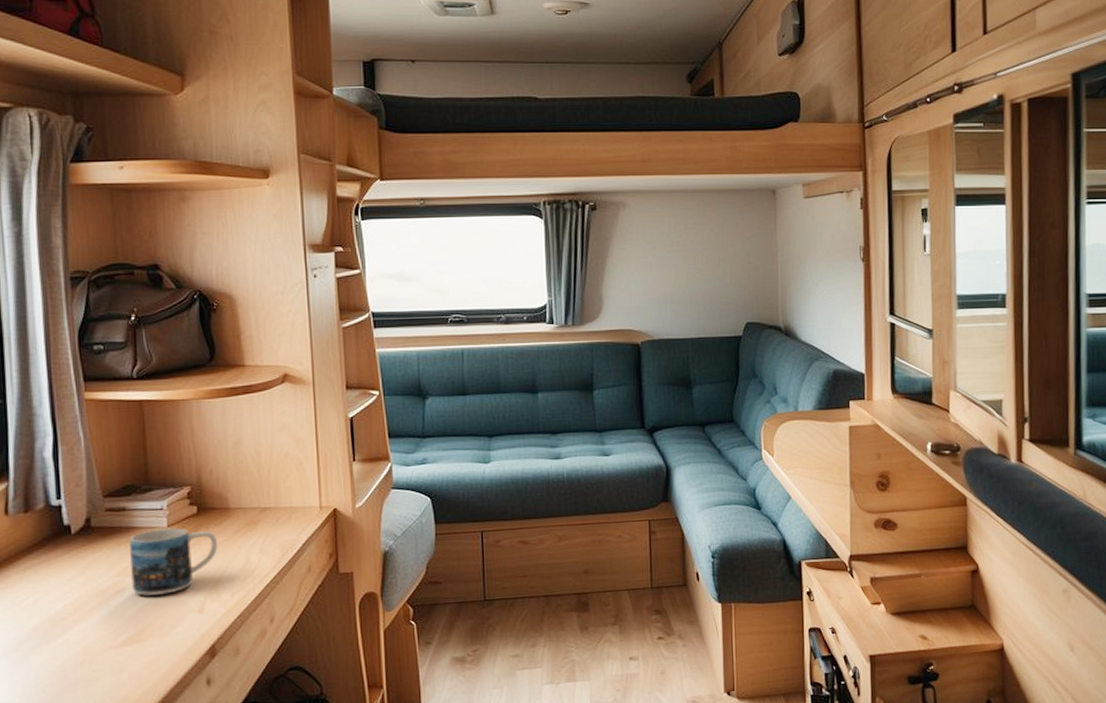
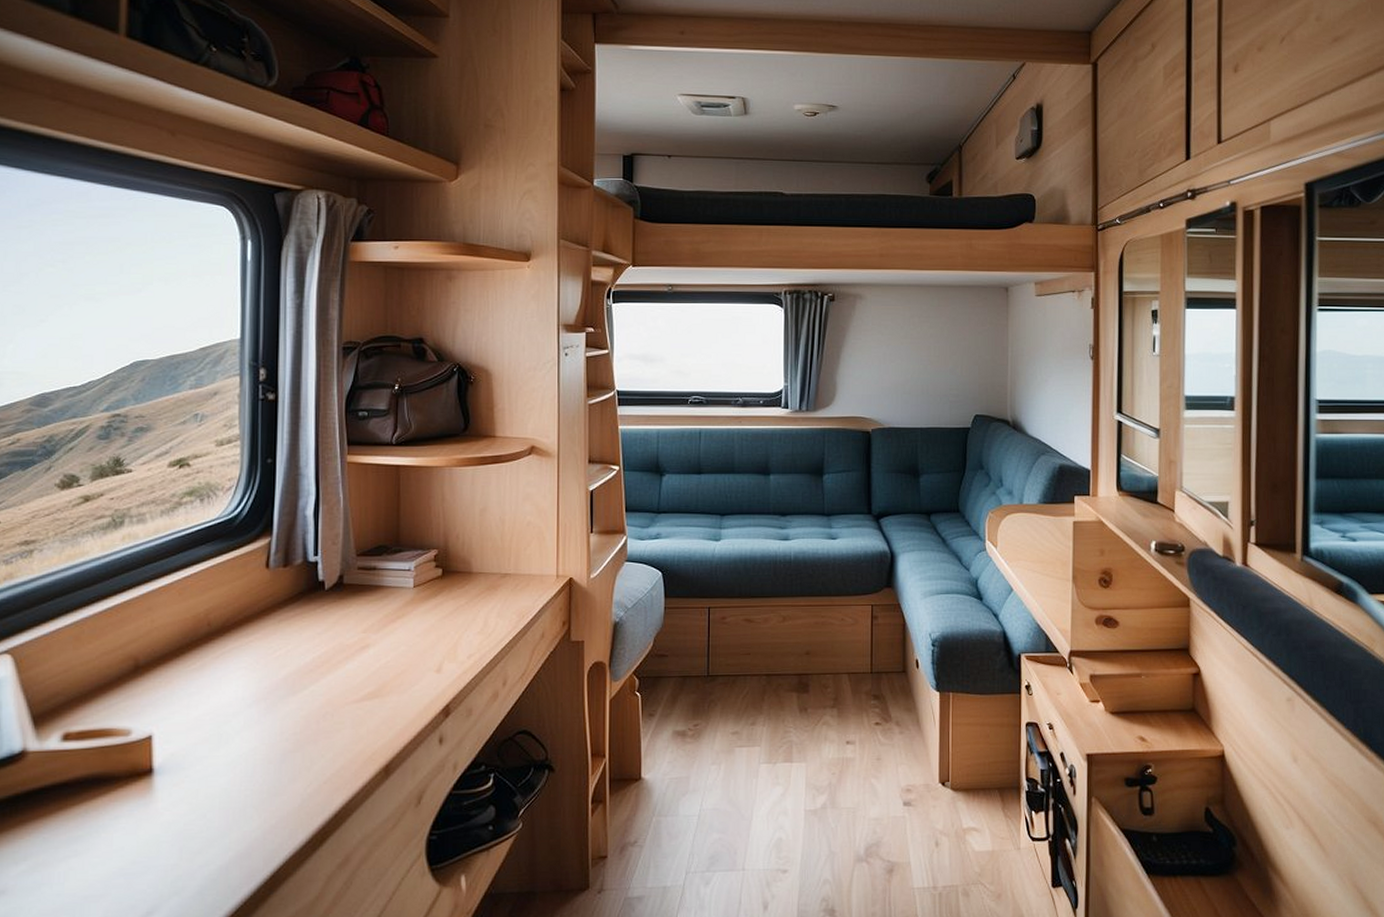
mug: present [129,528,218,596] -> none [376,589,459,653]

